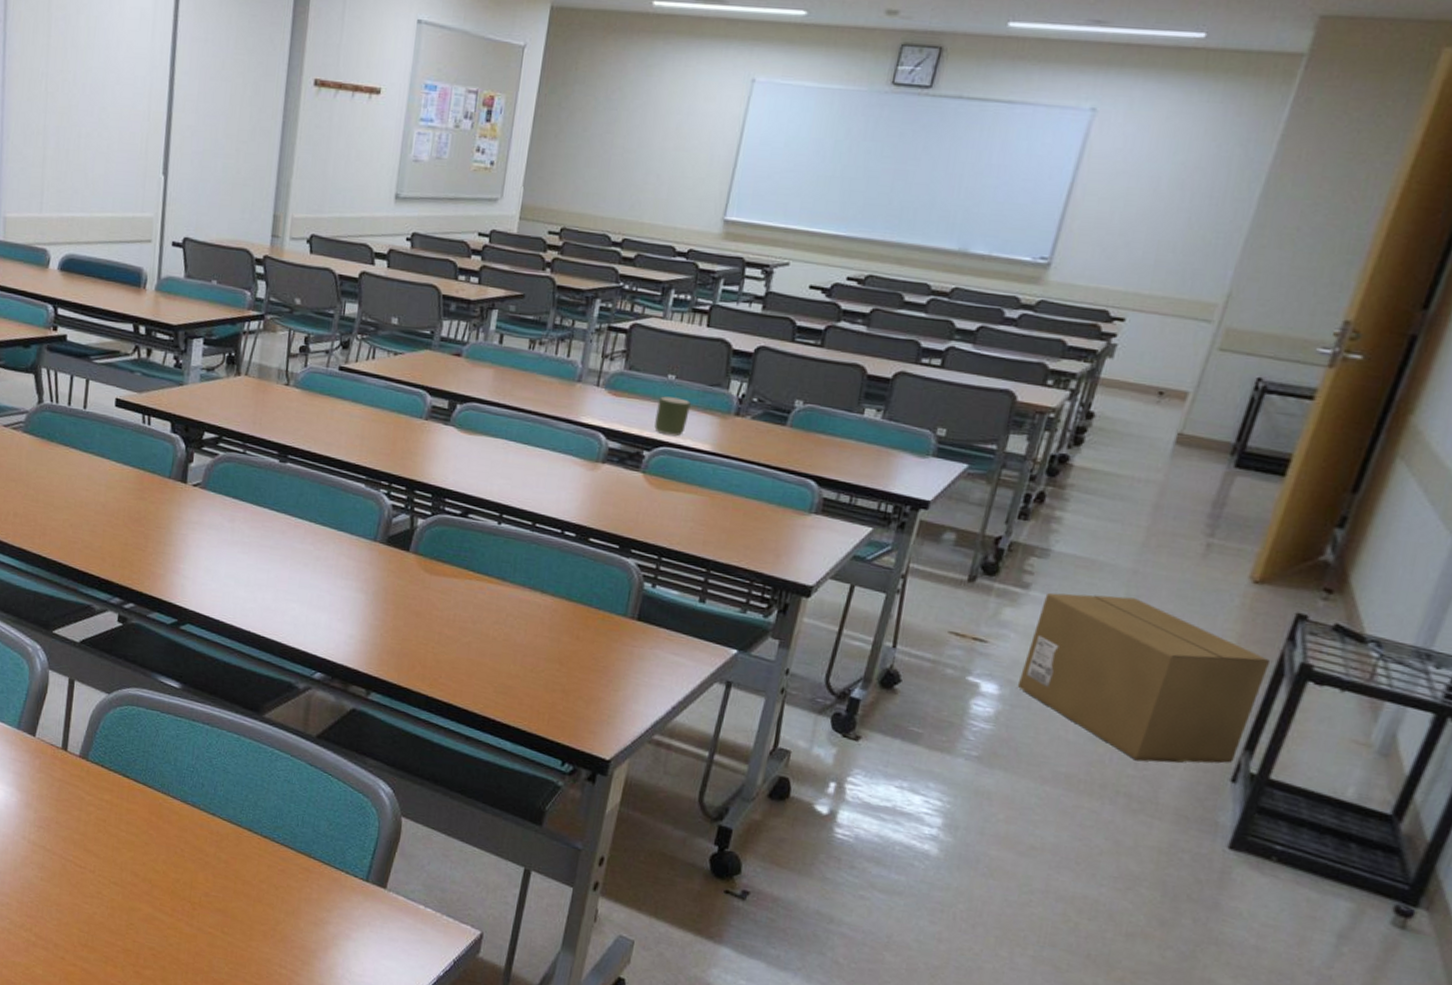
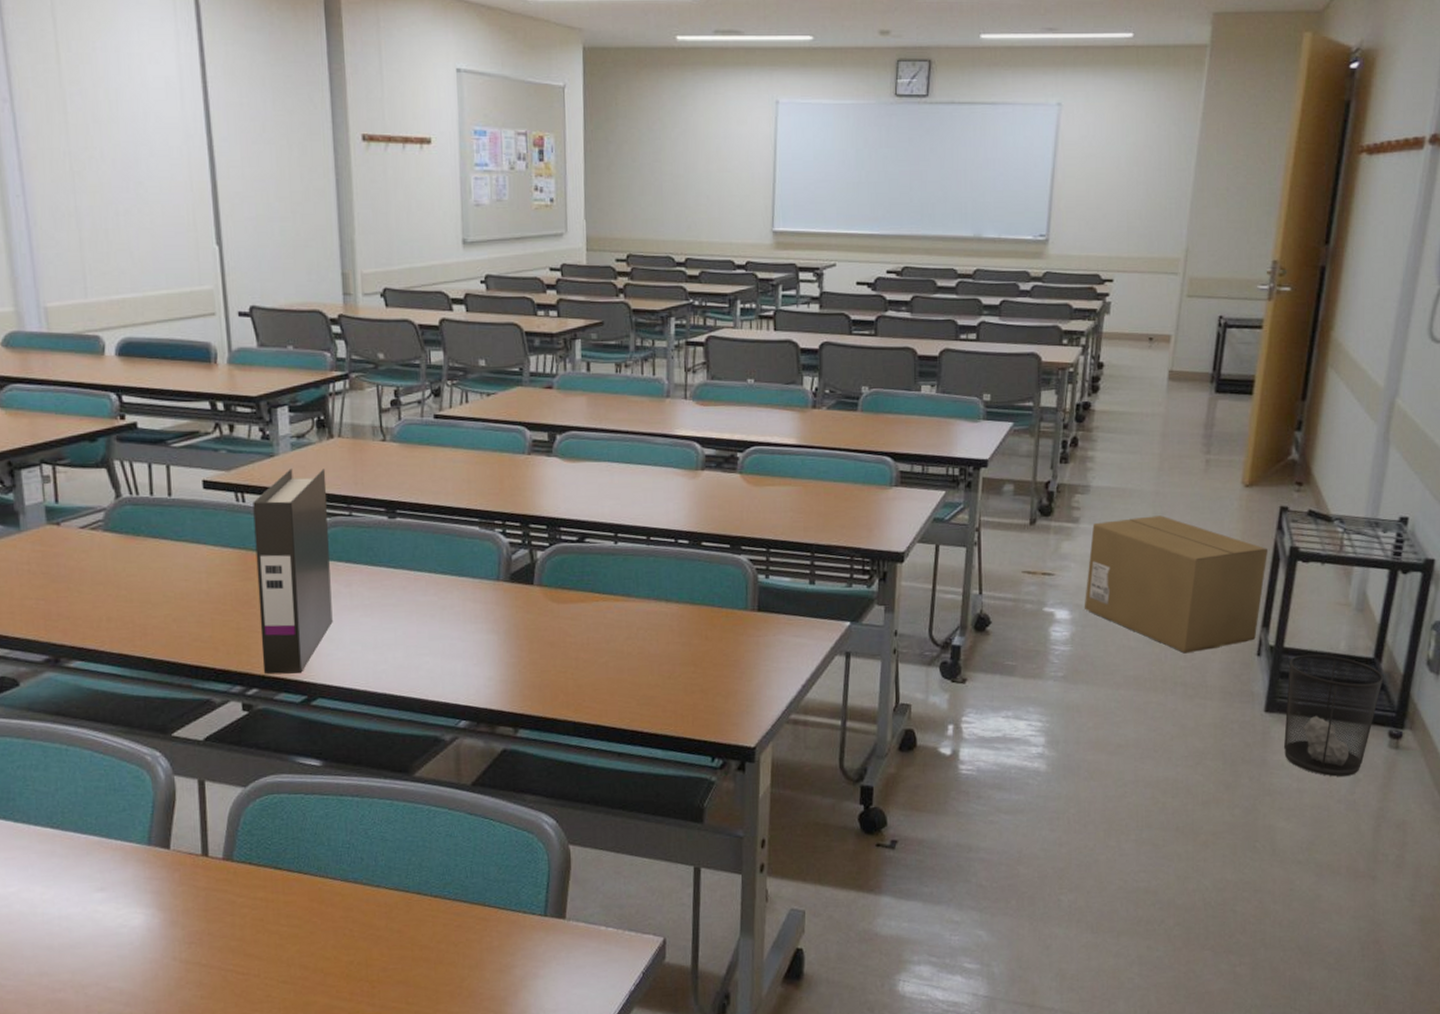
binder: none [142,399,228,597] -> present [253,468,333,675]
mug: present [654,396,691,436] -> none [742,399,772,435]
waste bin: none [1245,792,1401,947] -> present [1283,654,1384,777]

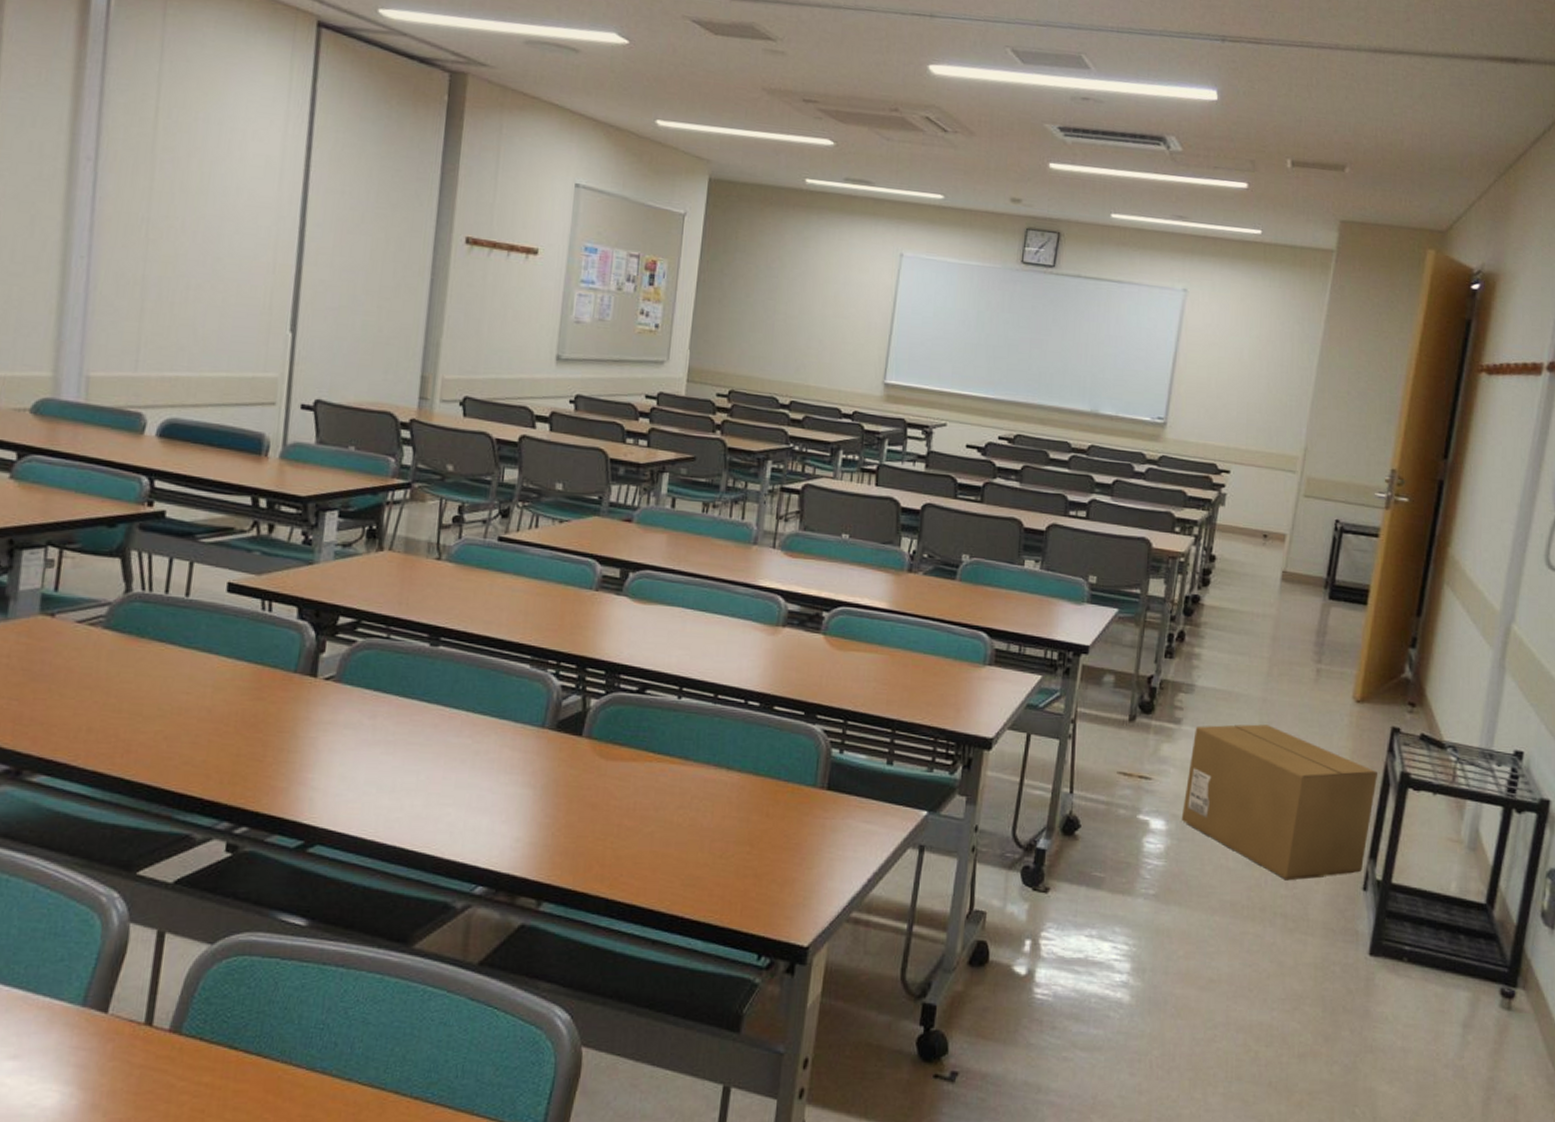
binder: present [253,468,333,675] -> none [259,579,369,813]
waste bin: present [1283,654,1384,777] -> none [1388,893,1496,1037]

